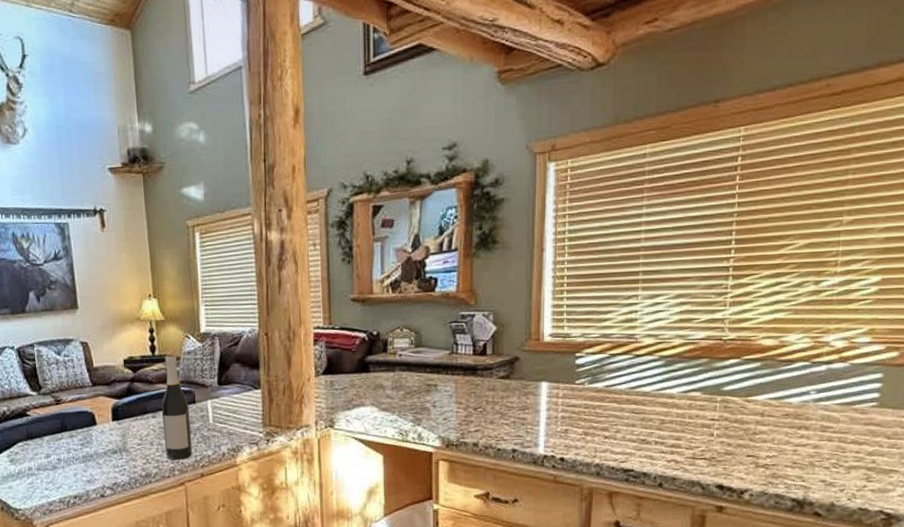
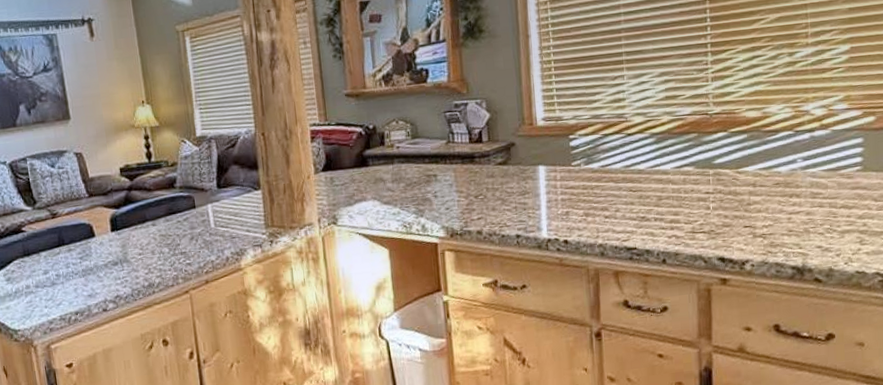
wine bottle: present [161,354,193,460] -> none [160,160,196,268]

